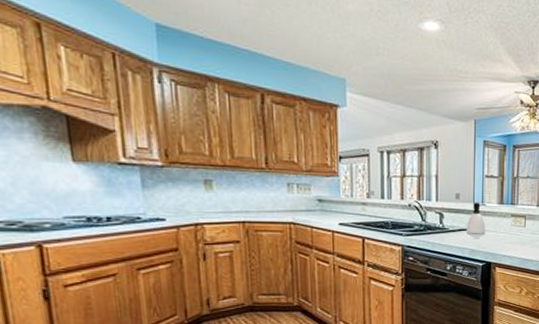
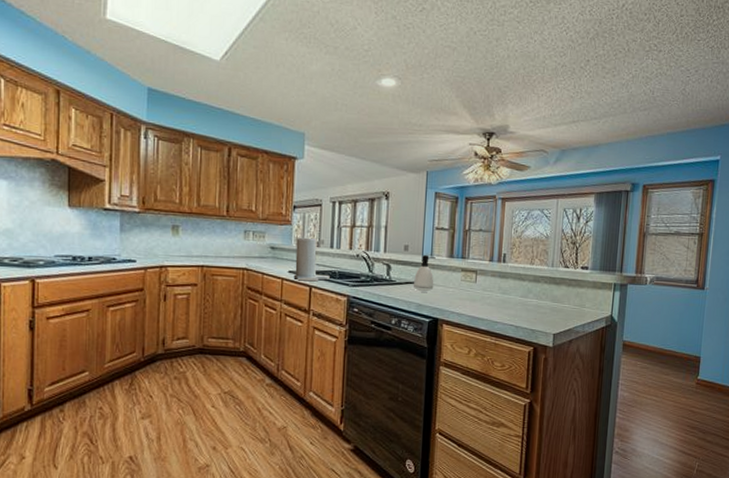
paper towel: none [344,188,383,233] -> present [293,237,330,282]

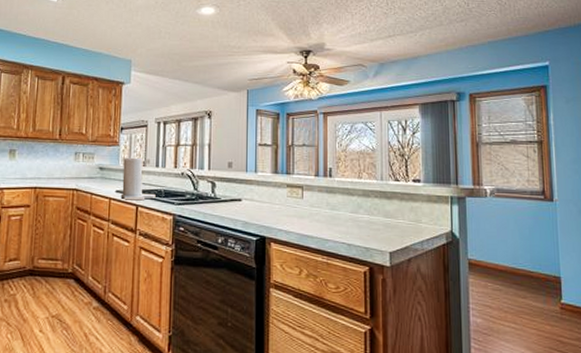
soap dispenser: present [413,254,436,292] -> none [238,171,260,209]

